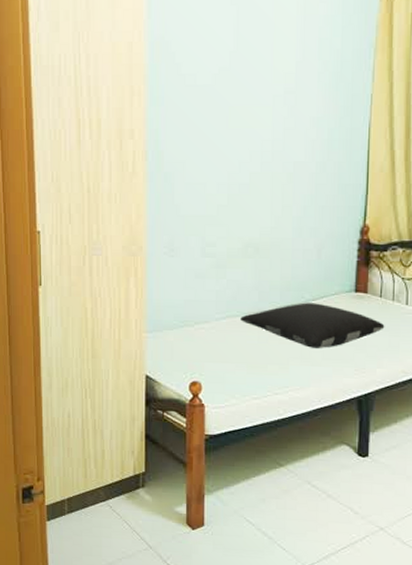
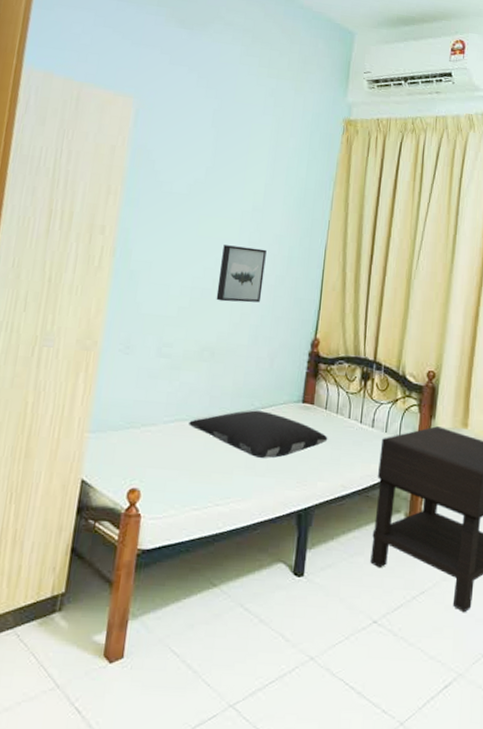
wall art: none [255,135,304,195] -> present [216,245,267,303]

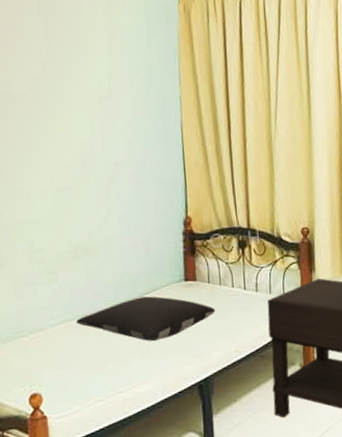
wall art: present [216,245,267,303] -> none [76,137,125,197]

